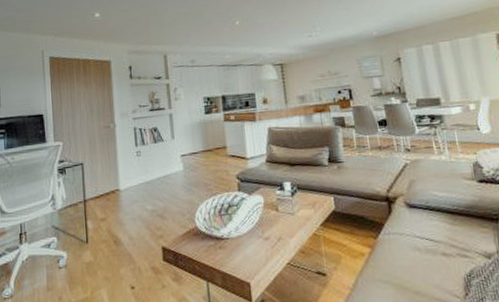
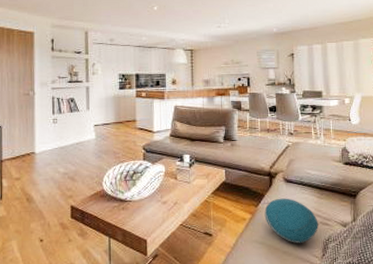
cushion: none [385,226,456,281] -> present [264,198,318,243]

